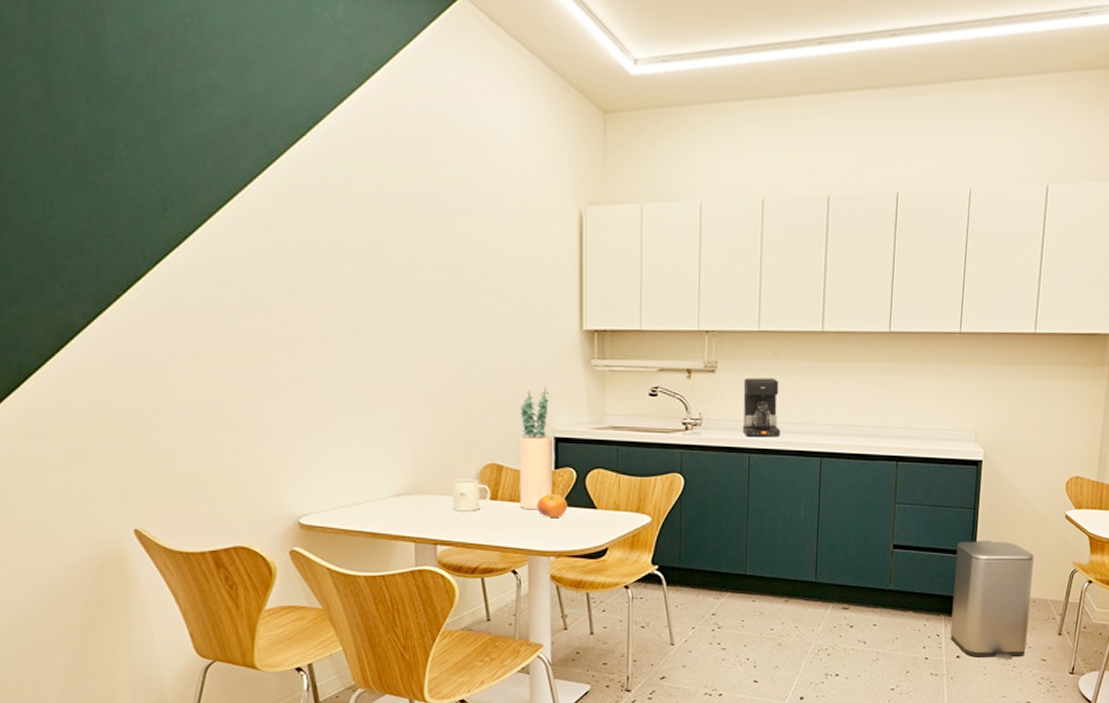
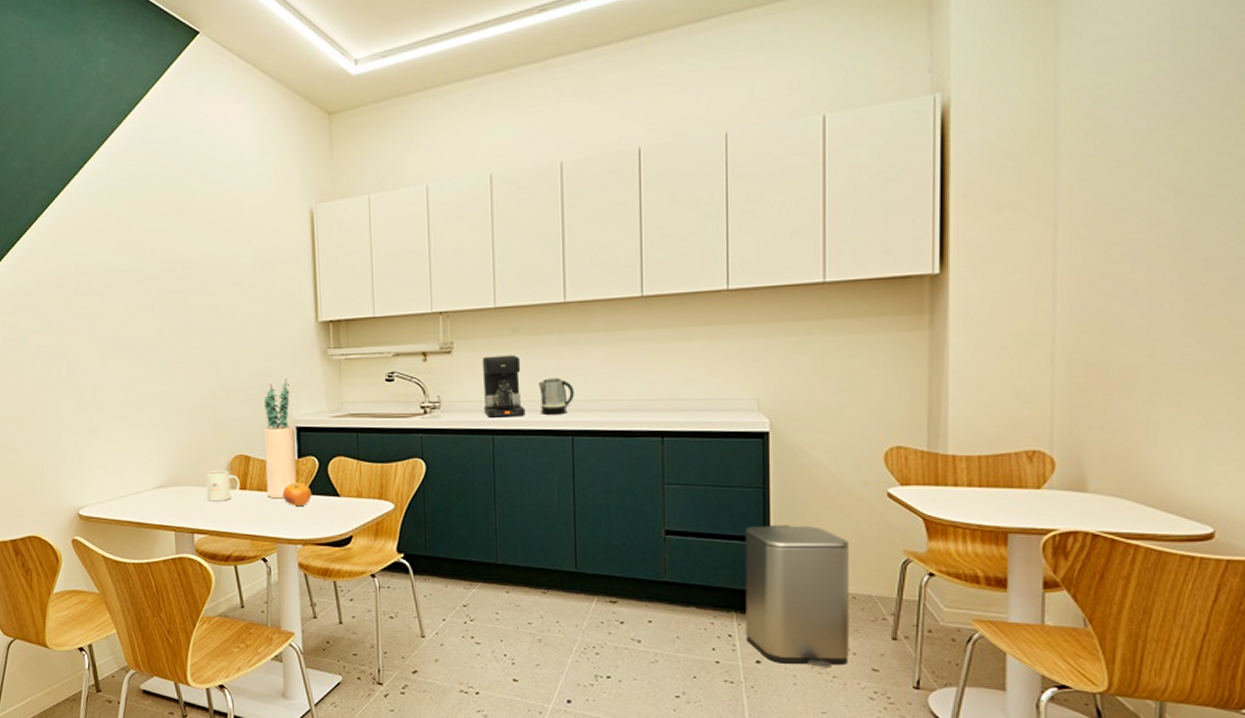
kettle: none [794,402,825,436] -> present [539,377,574,415]

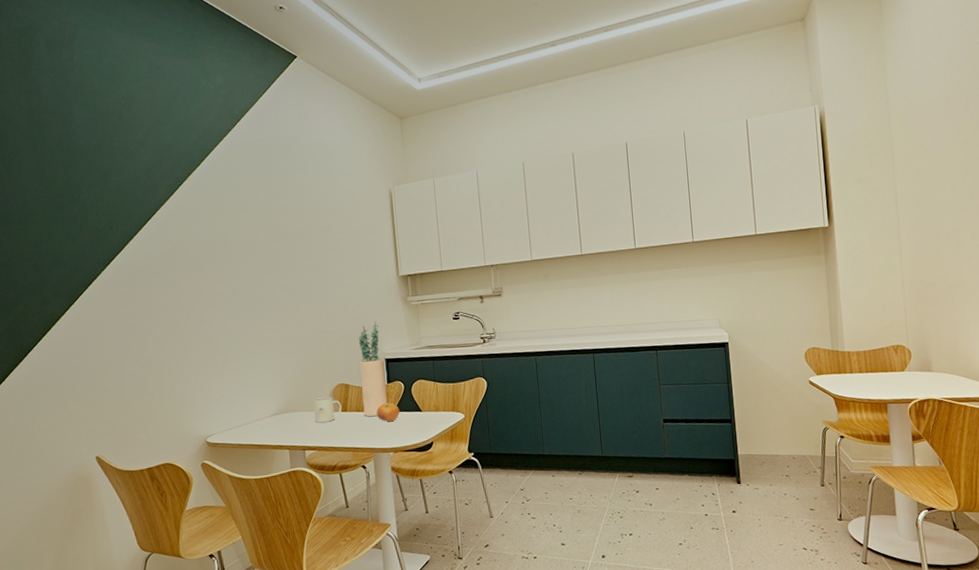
coffee maker: present [482,355,526,418] -> none [524,295,559,343]
kettle: present [539,377,574,415] -> none [566,310,593,339]
pedal bin: present [745,525,849,669] -> none [717,408,794,512]

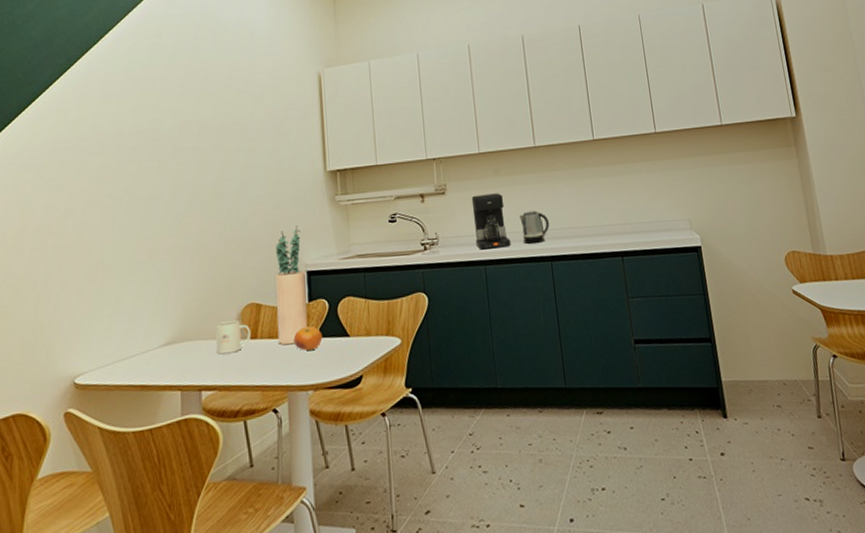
coffee maker: none [524,295,559,343] -> present [471,193,511,250]
kettle: none [566,310,593,339] -> present [520,210,549,244]

